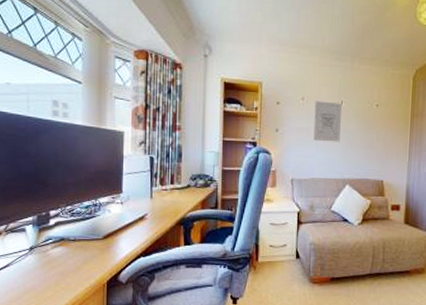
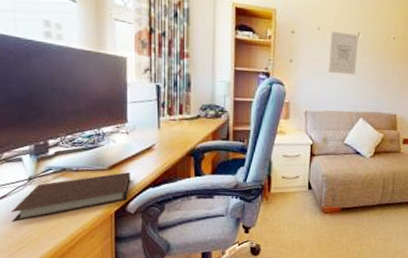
notebook: none [11,242,123,291] -> present [11,172,131,222]

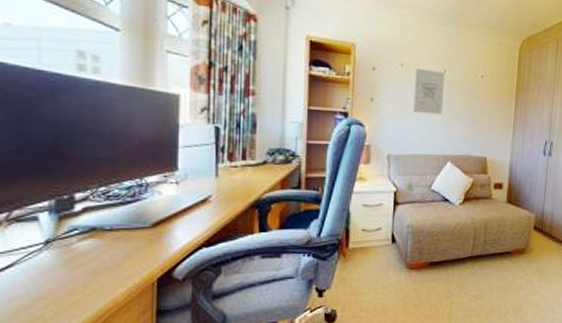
notebook: present [11,172,131,222] -> none [18,230,179,297]

